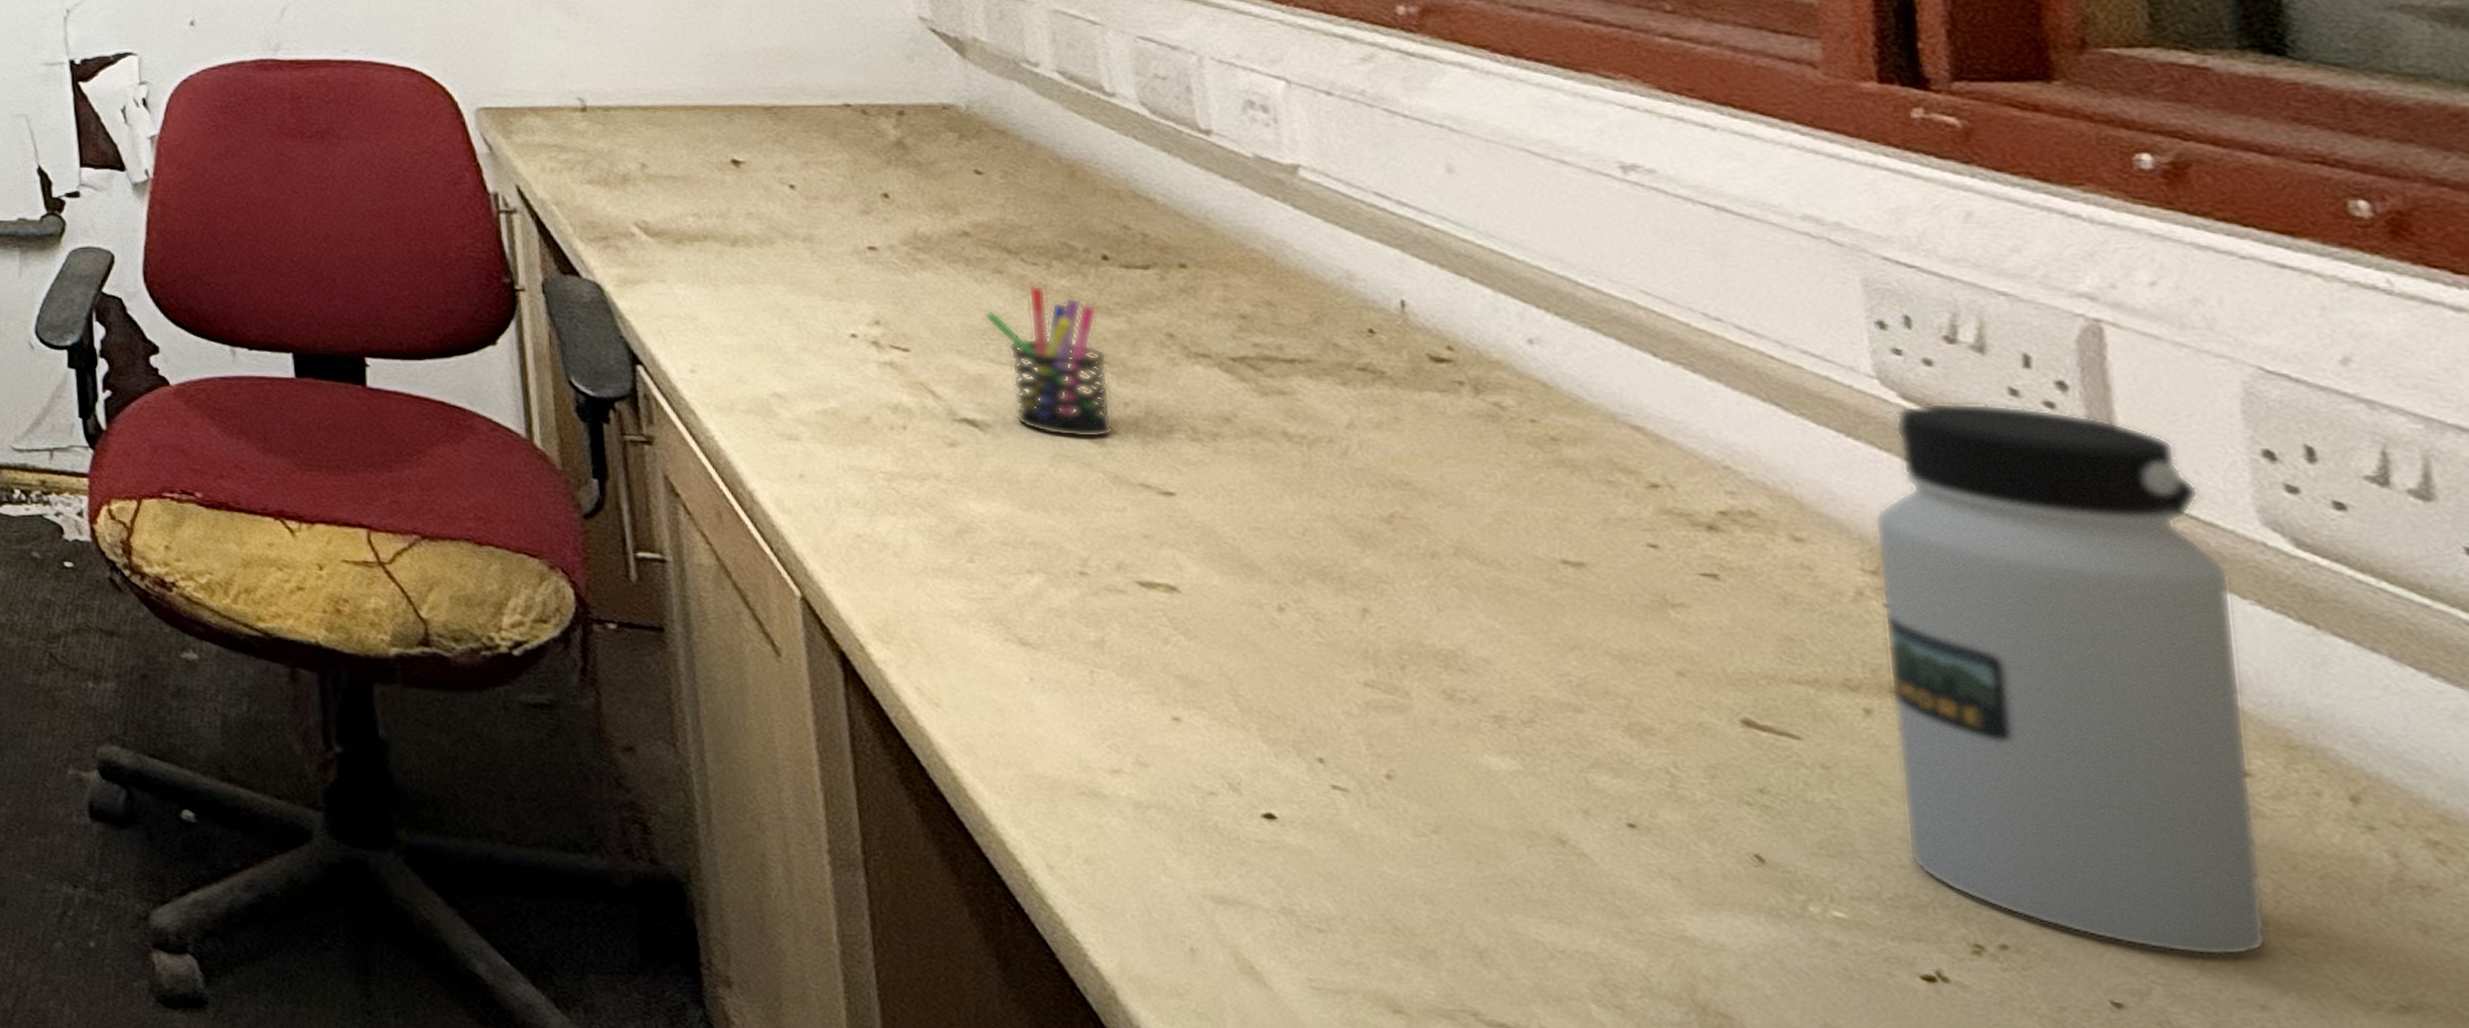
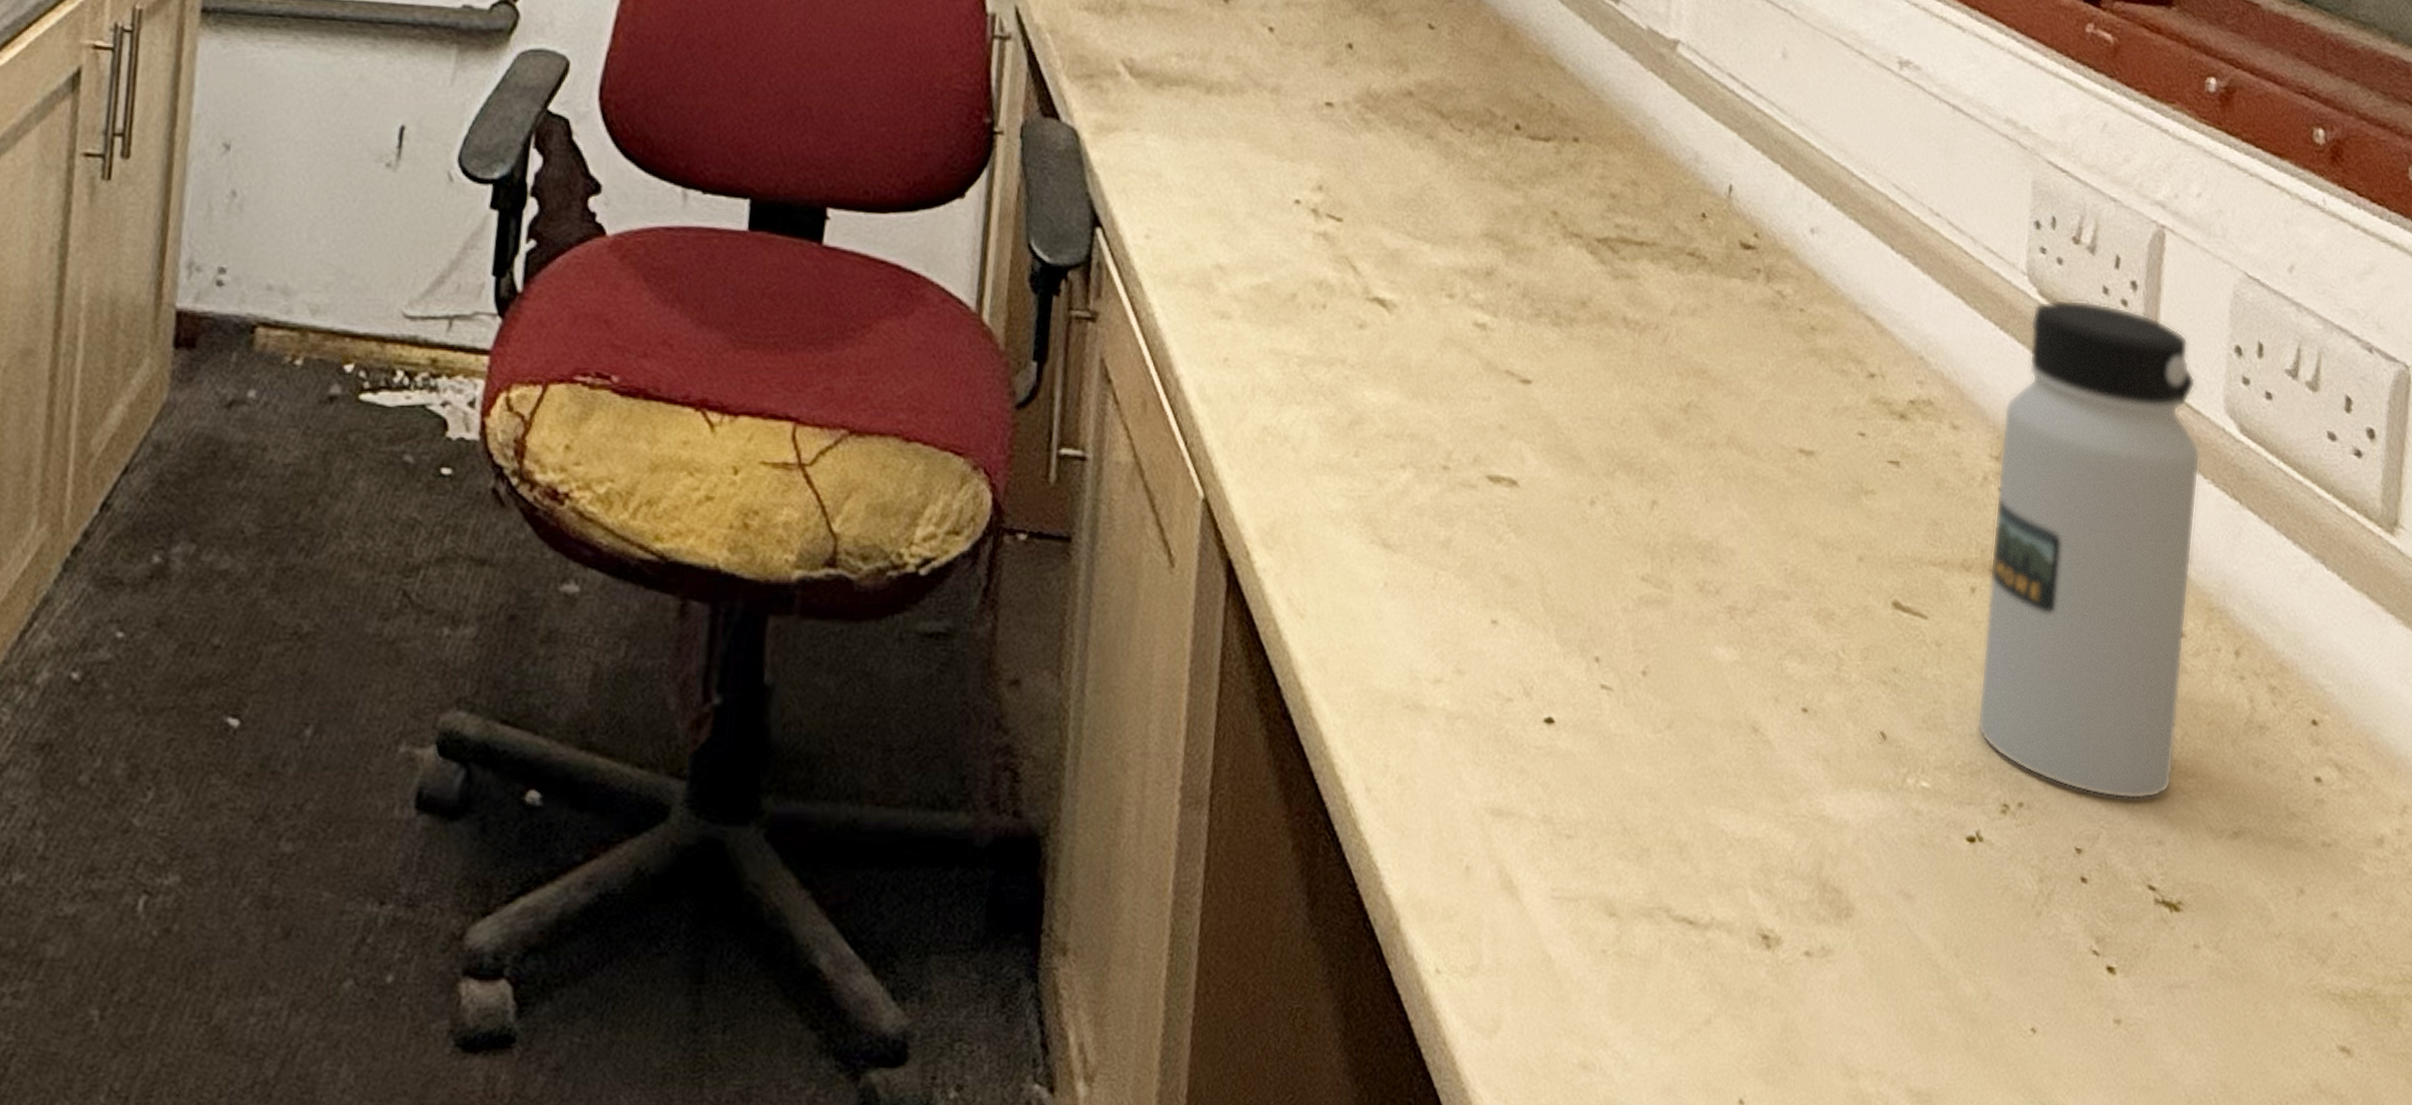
pen holder: present [984,285,1115,438] -> none [1410,153,1503,321]

